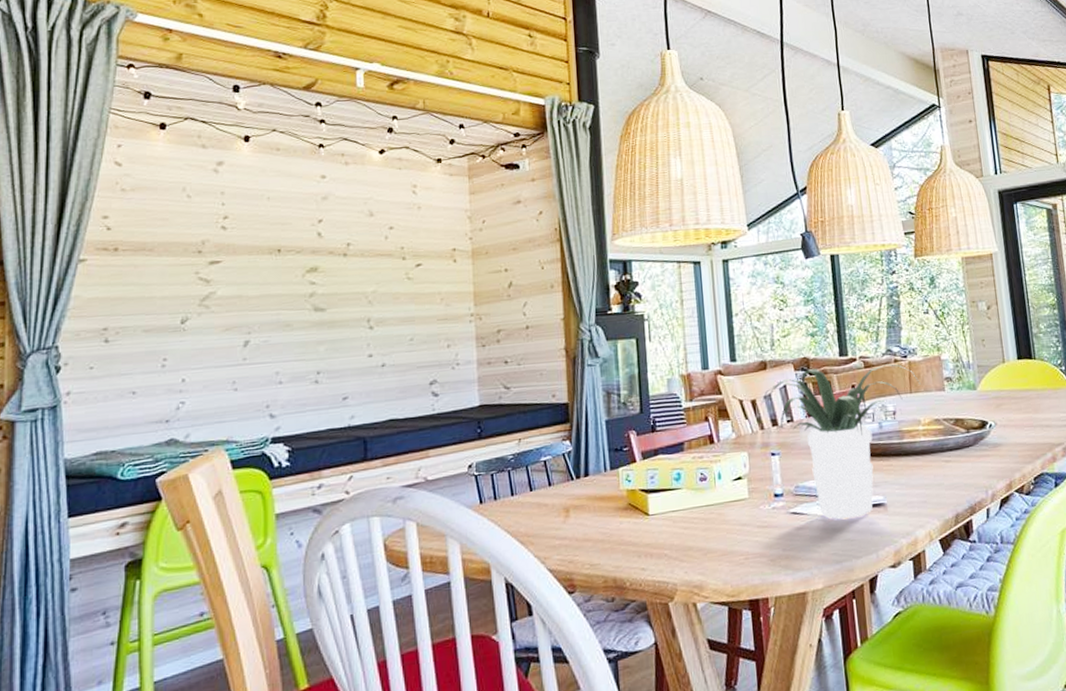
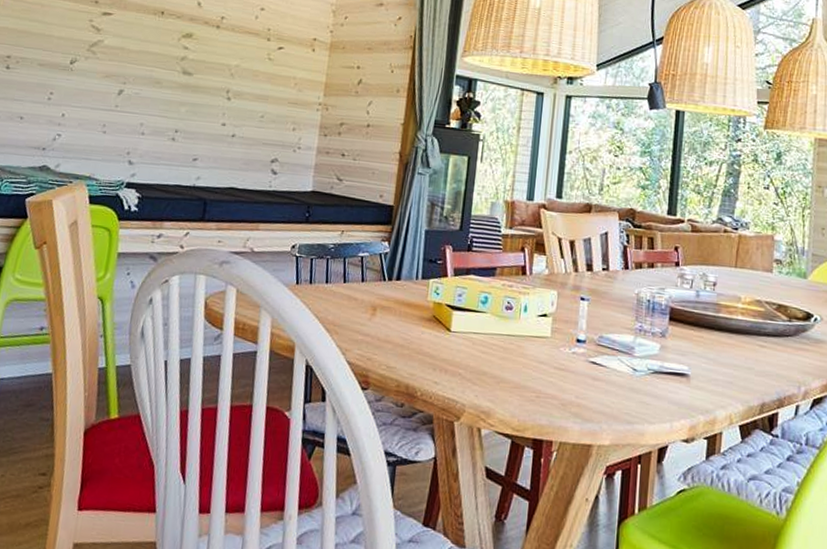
potted plant: present [761,364,921,519] -> none [580,221,748,382]

